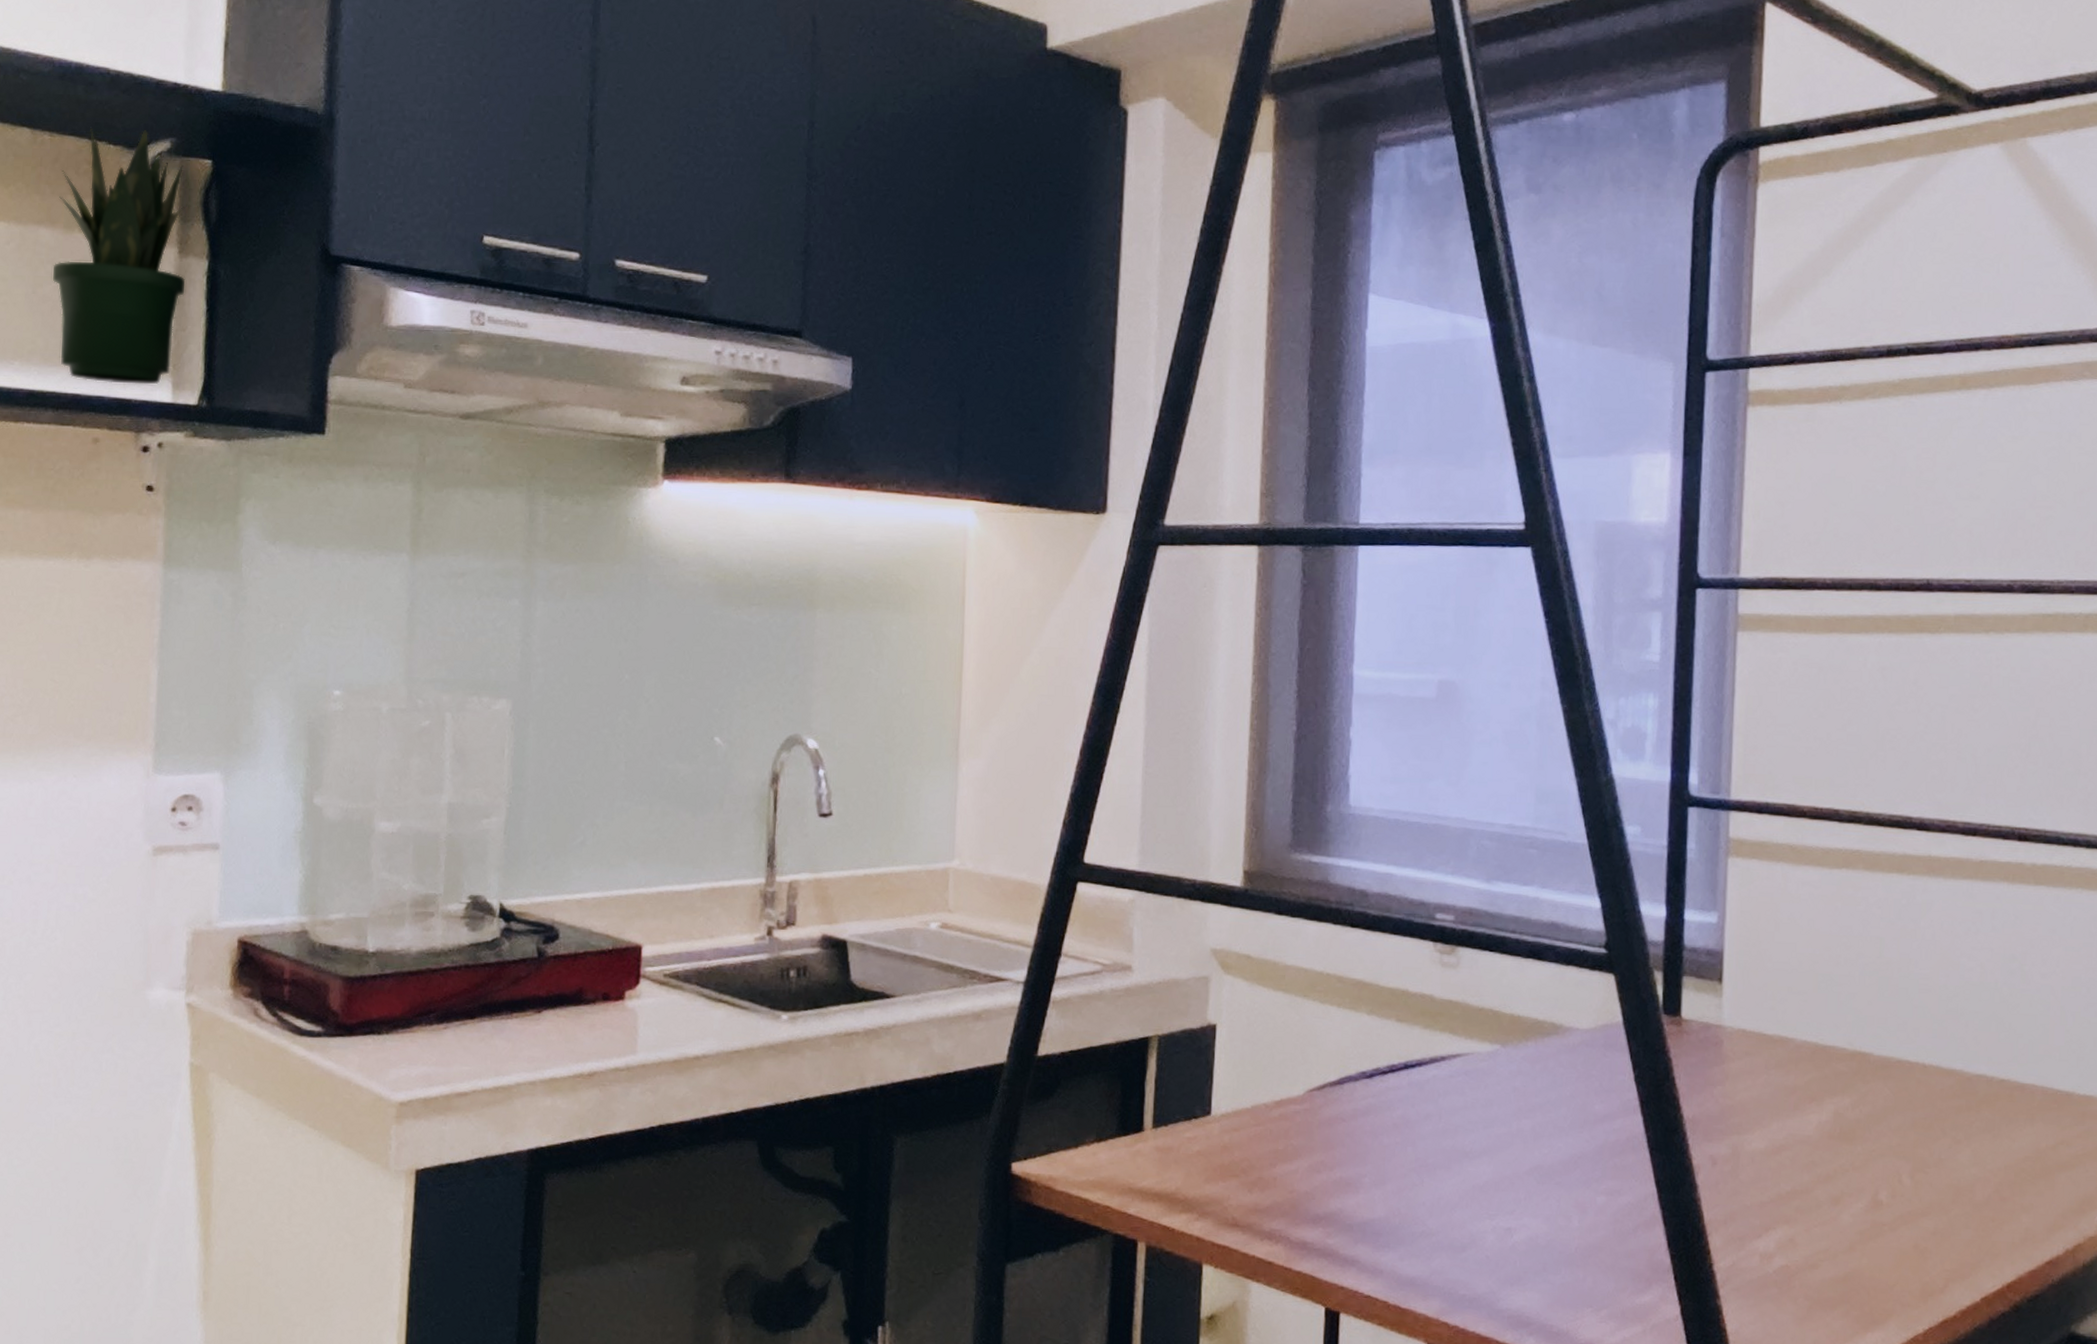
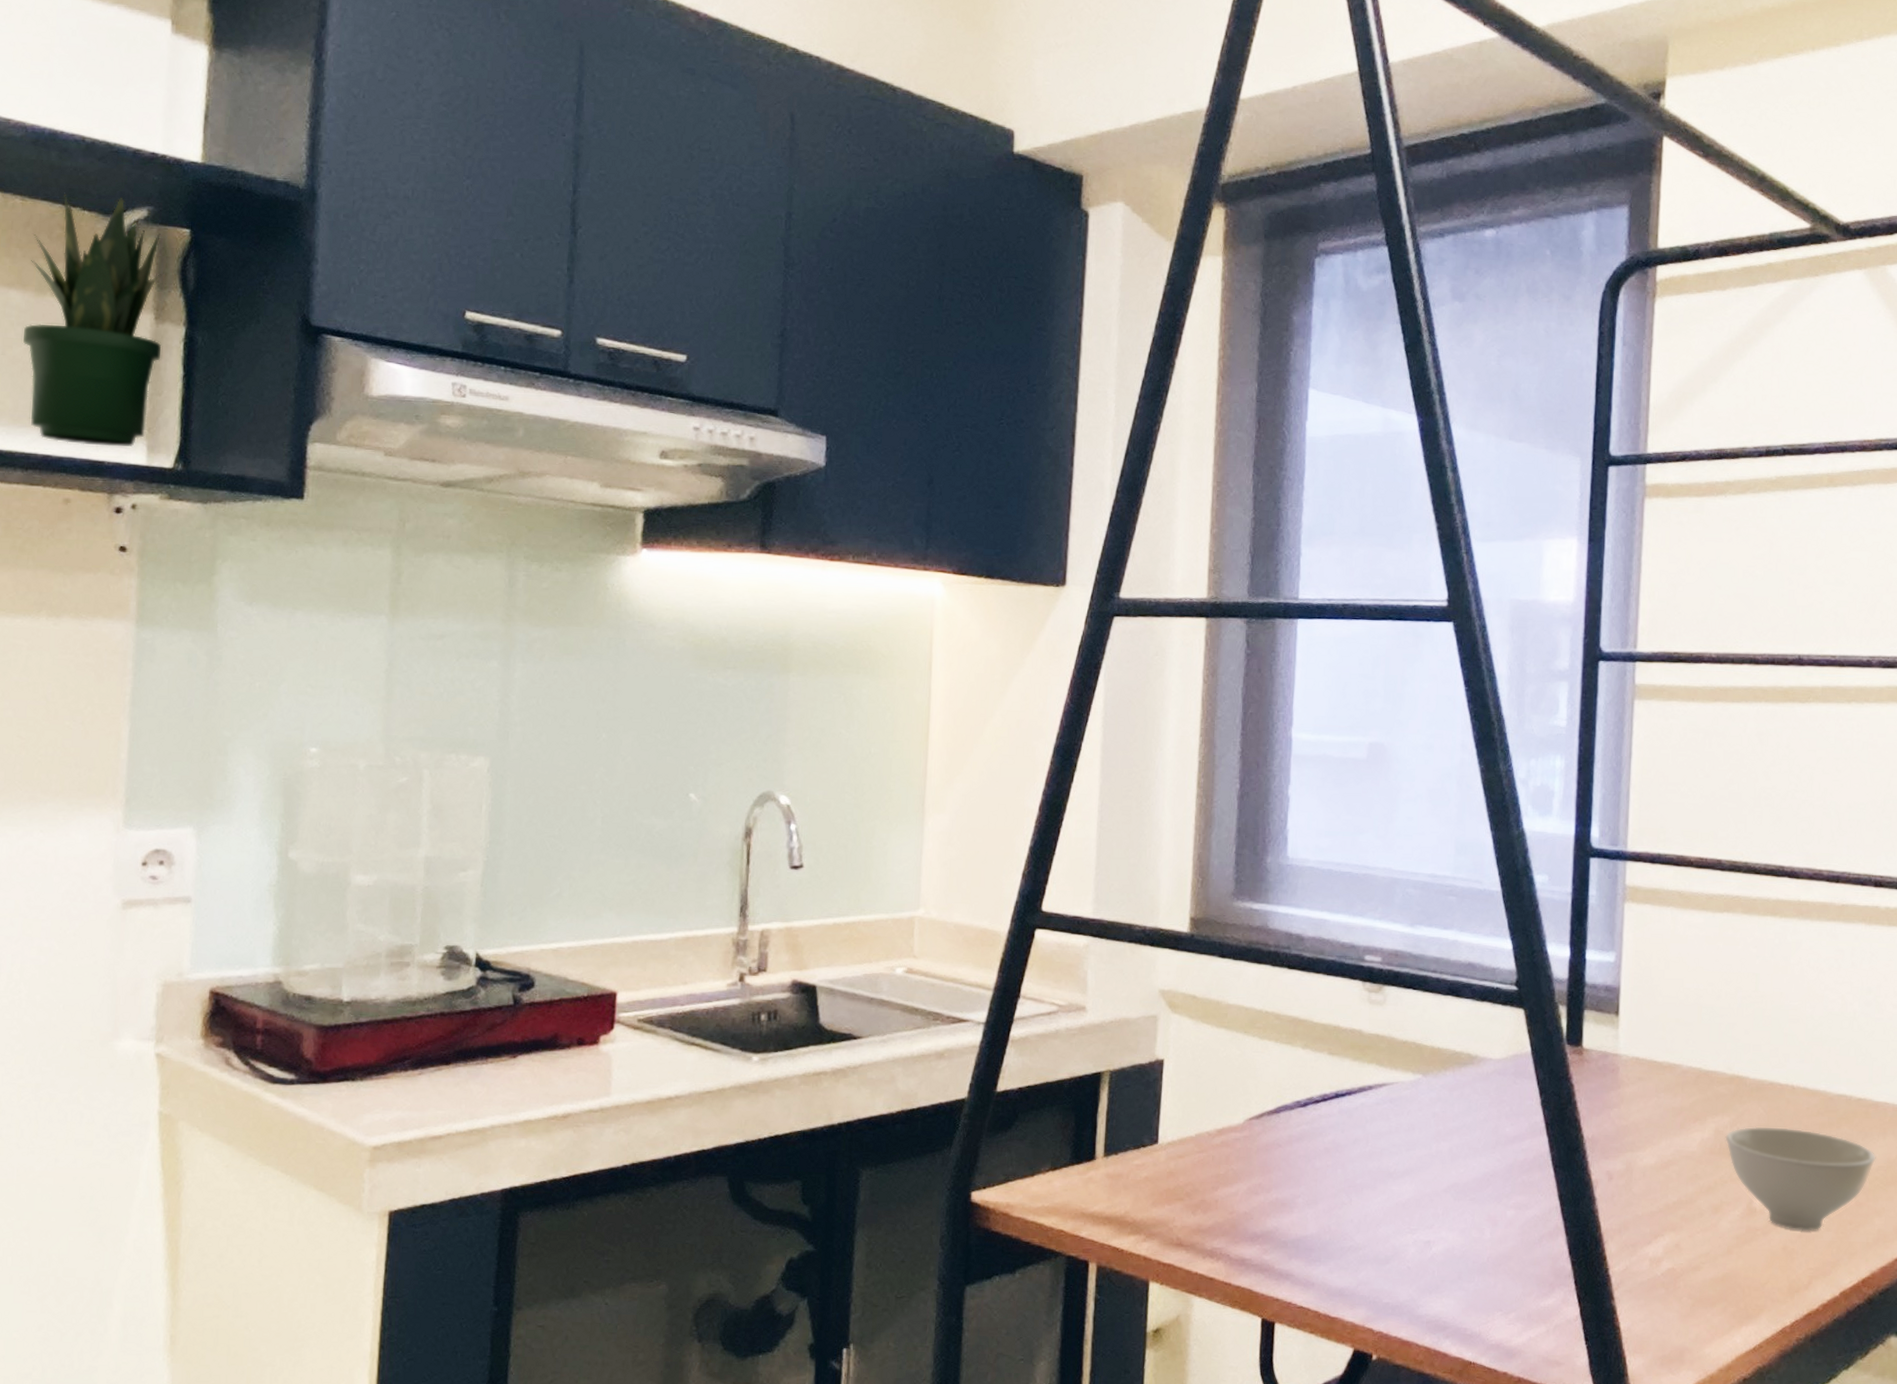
bowl: none [1846,1109,2023,1228] -> present [1725,1126,1876,1231]

